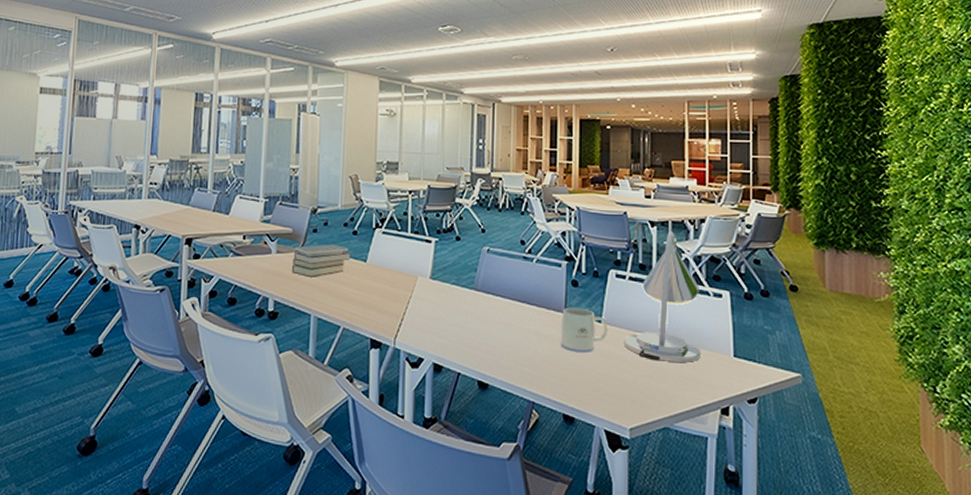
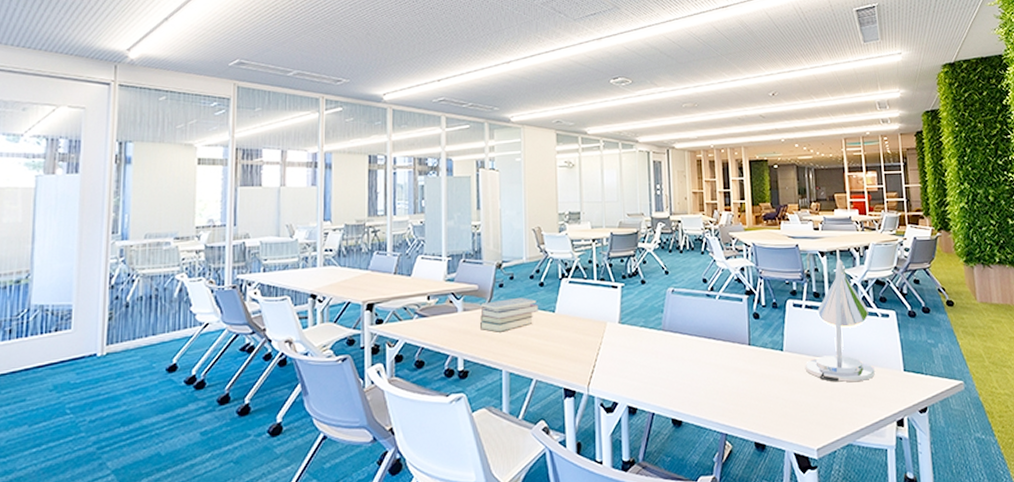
mug: present [560,307,609,353] -> none [746,338,790,381]

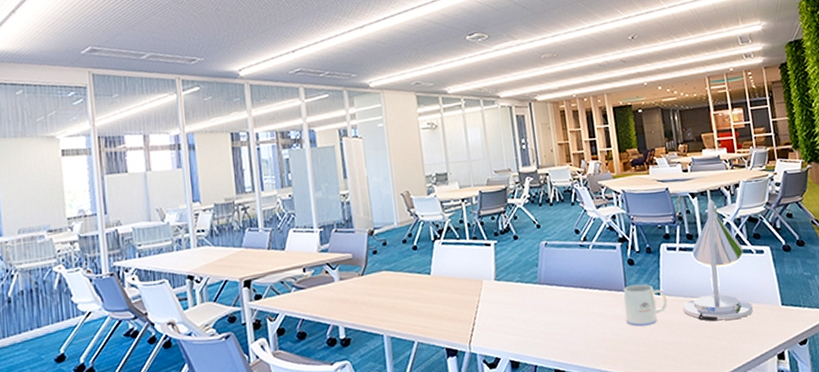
books: present [480,297,538,332] -> none [357,262,414,299]
mug: none [746,338,790,381] -> present [623,284,668,327]

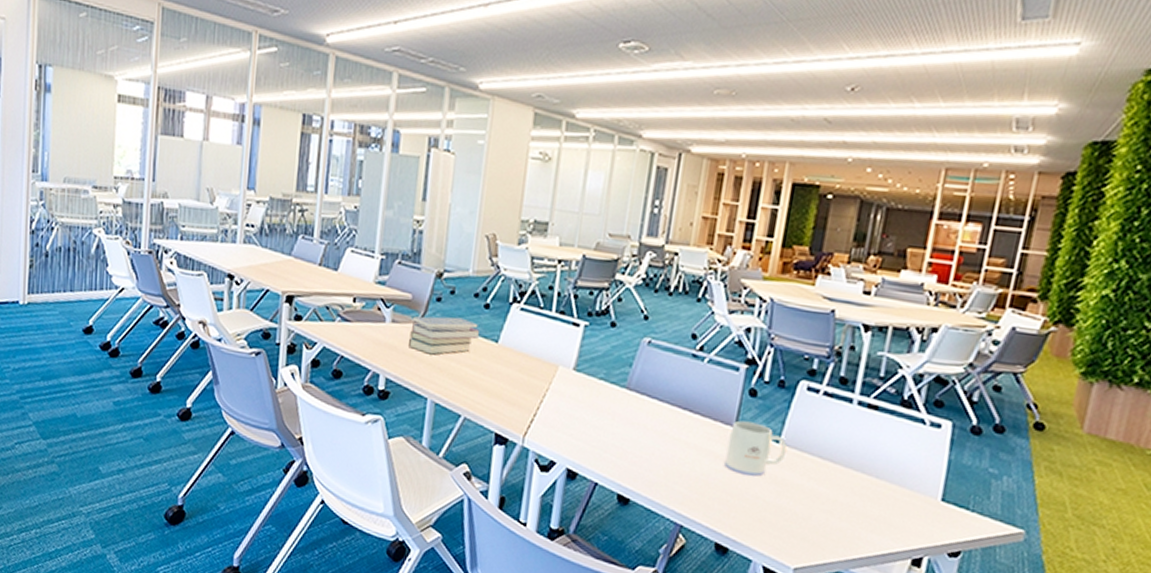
books: none [357,262,414,299] -> present [409,316,479,355]
table lamp: present [683,199,753,322] -> none [804,339,914,502]

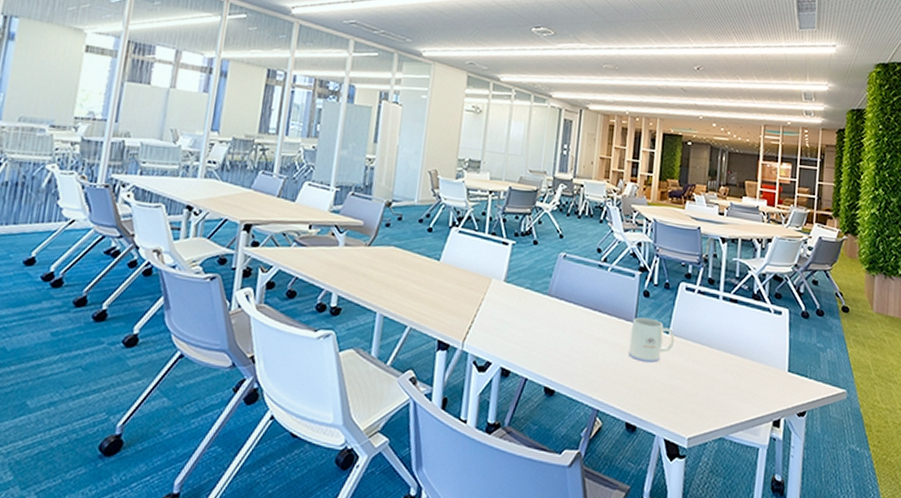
books: present [409,316,479,355] -> none [360,239,423,273]

